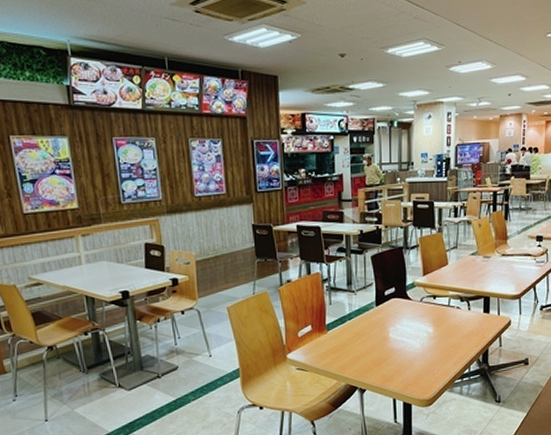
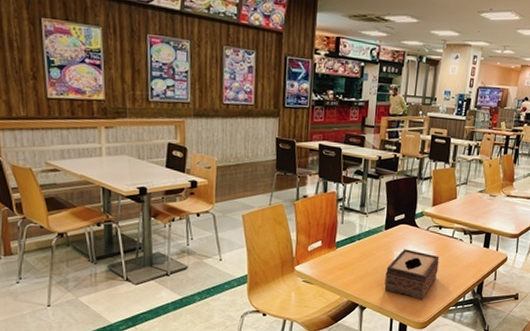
tissue box: none [382,324,438,376] -> present [384,249,440,300]

